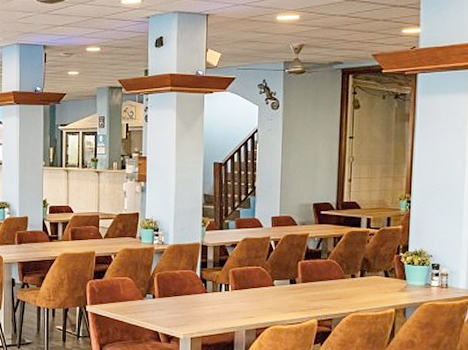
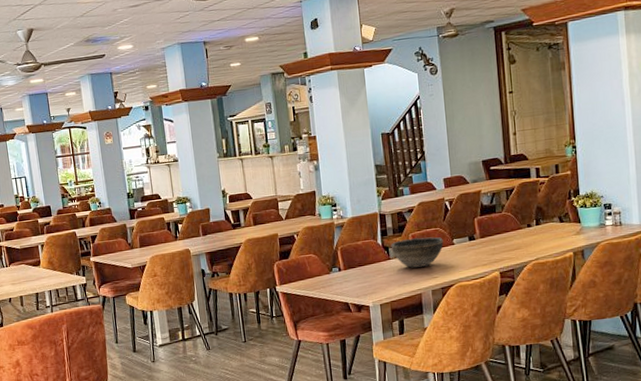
bowl: none [209,274,264,305] -> present [391,237,444,268]

